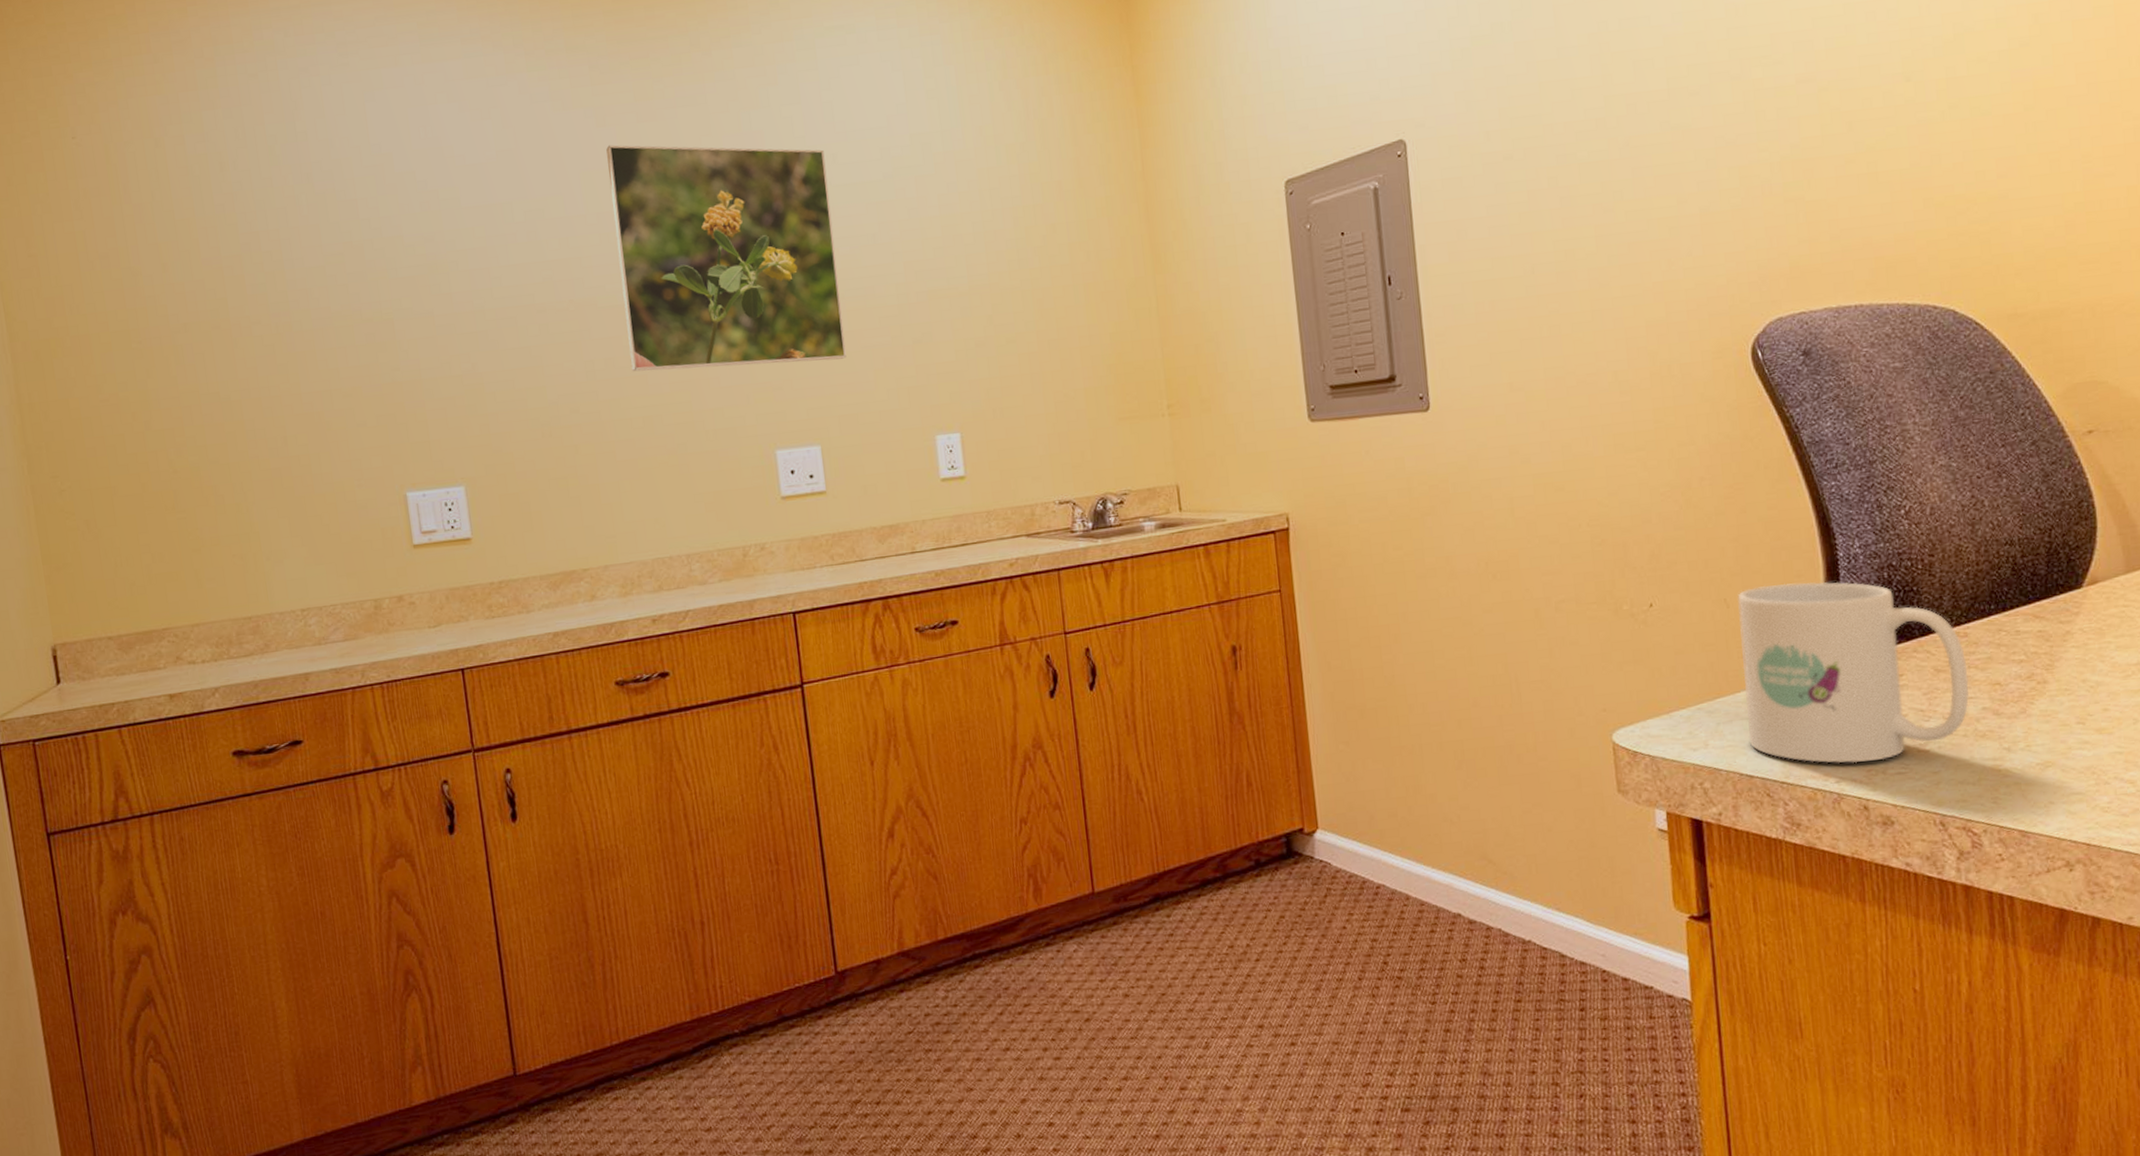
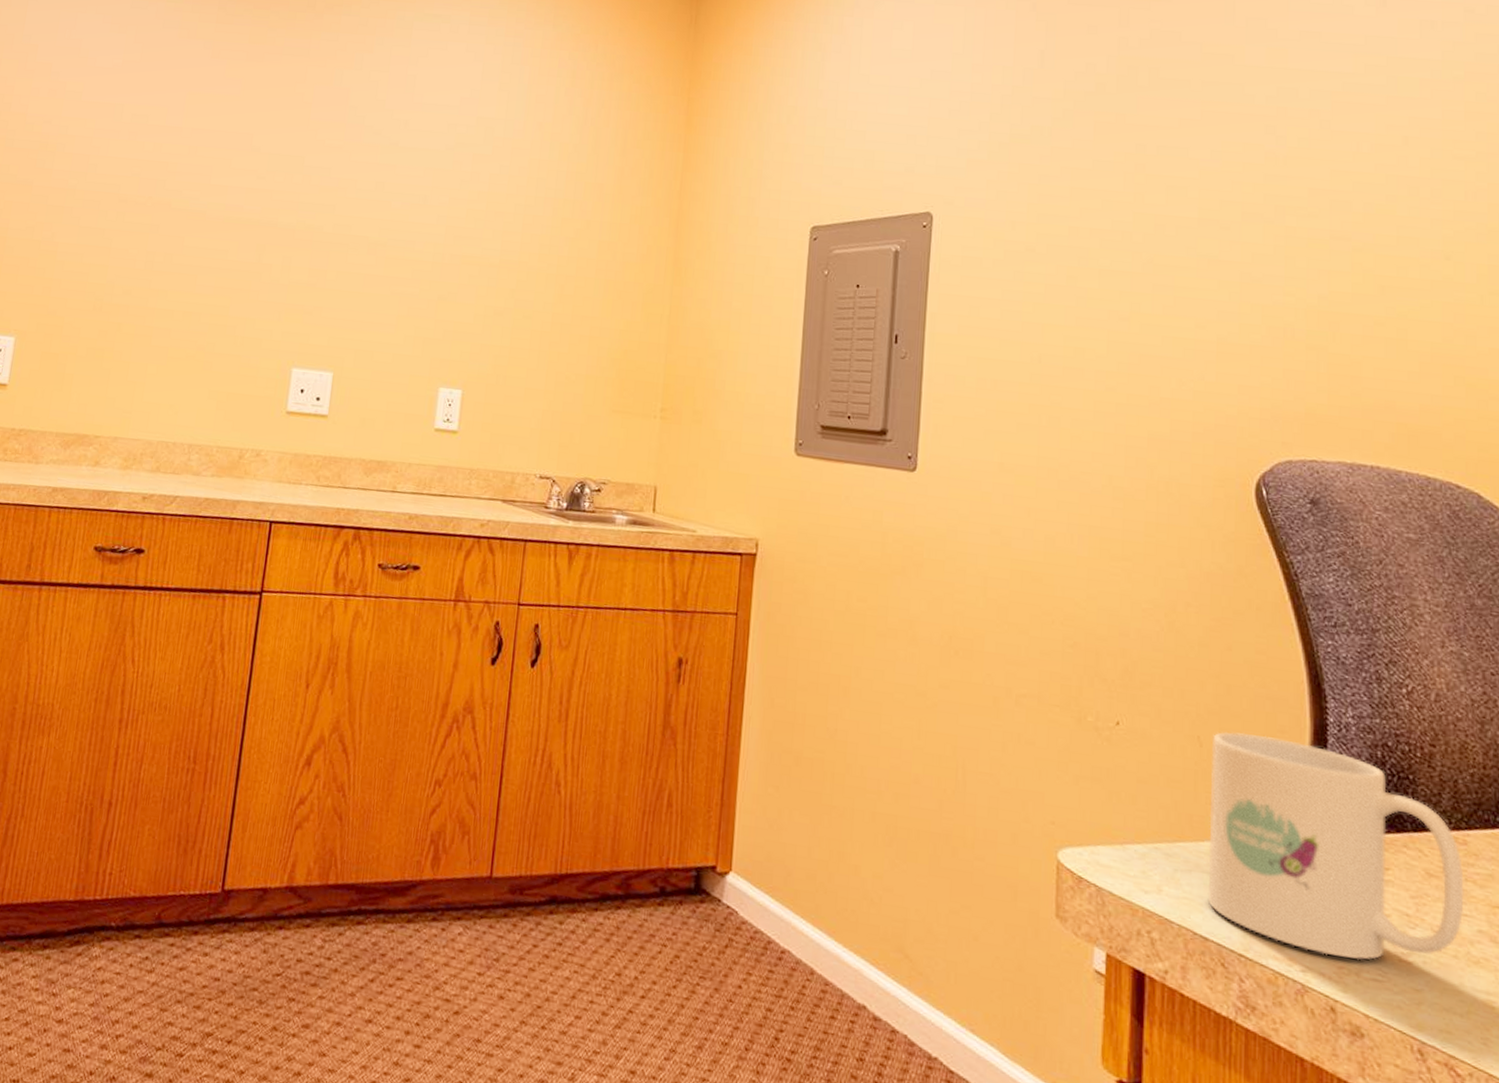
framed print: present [606,145,847,372] -> none [185,74,399,299]

